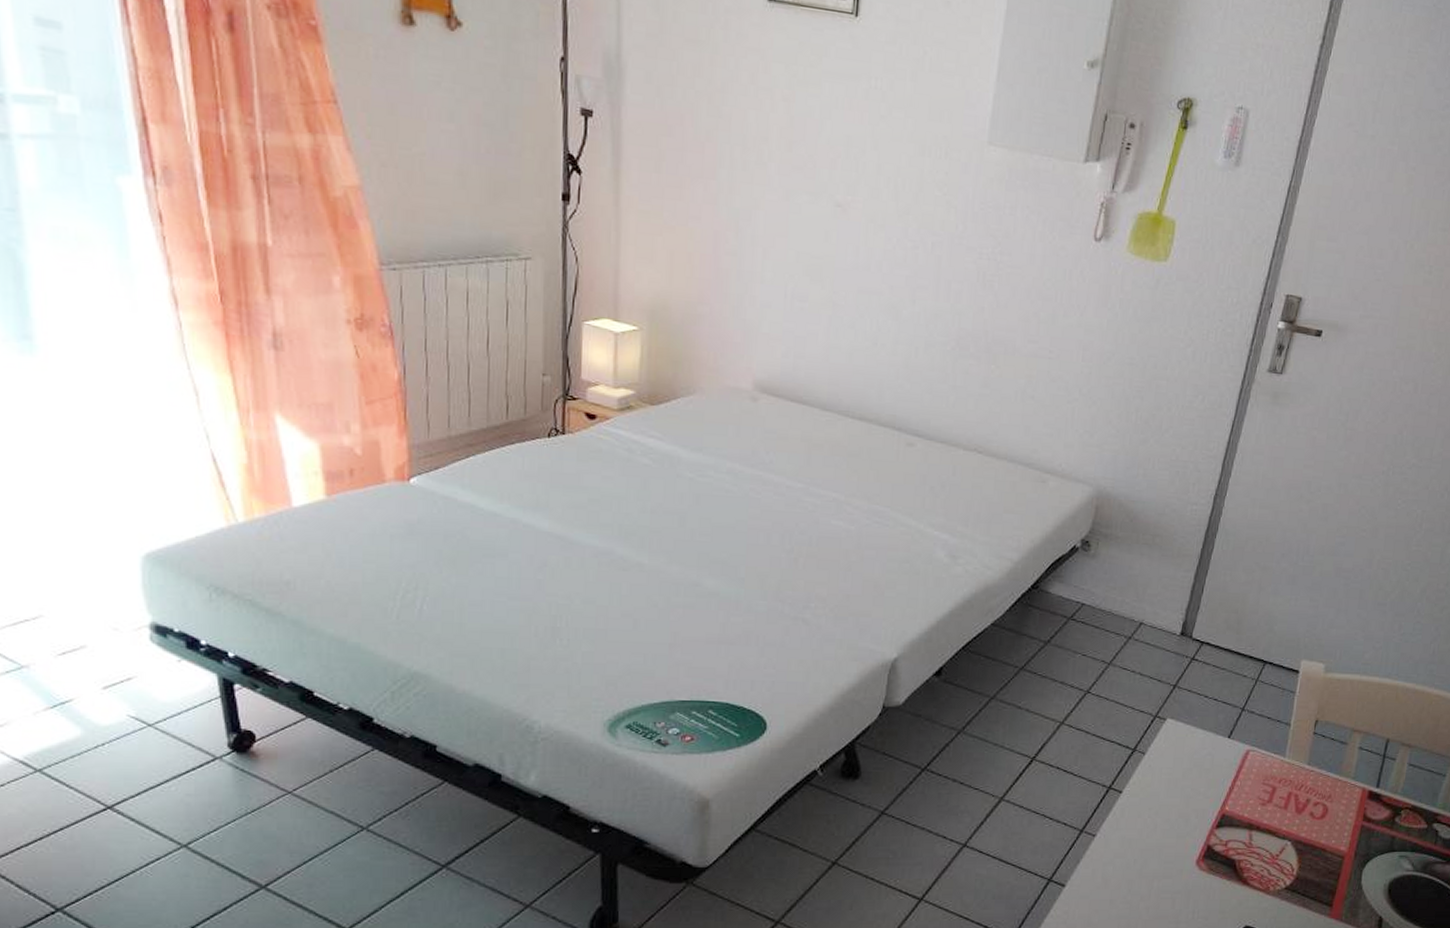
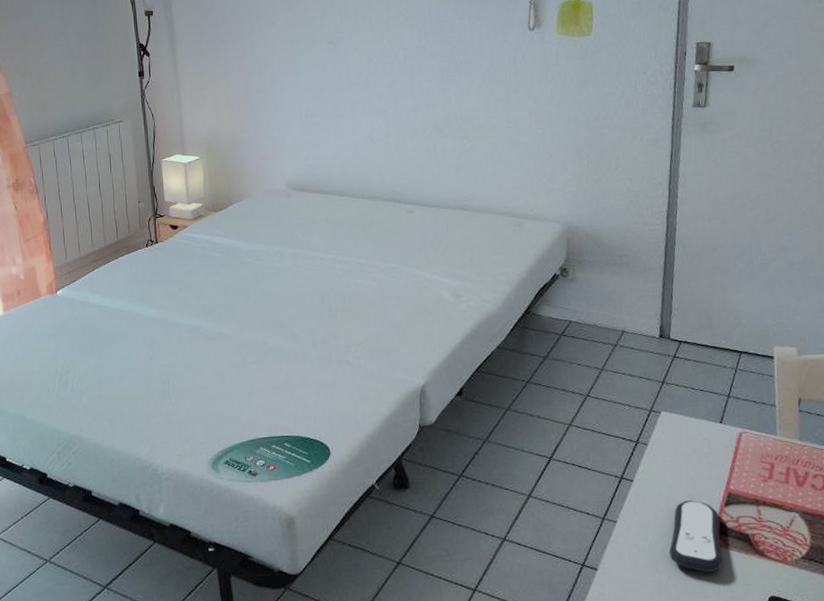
remote control: none [1146,819,1209,897] -> present [668,500,722,572]

